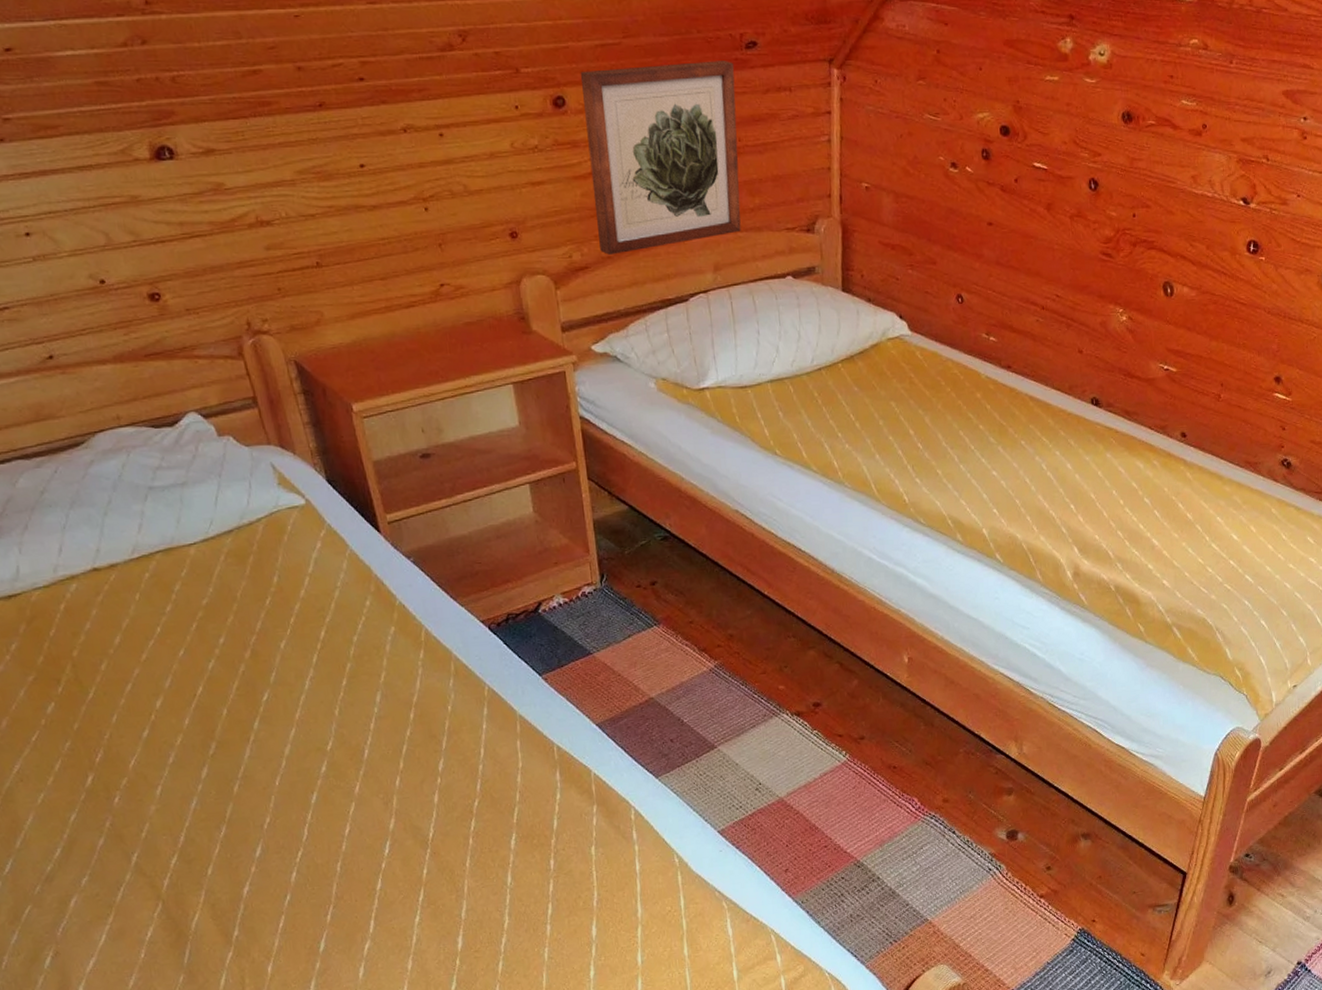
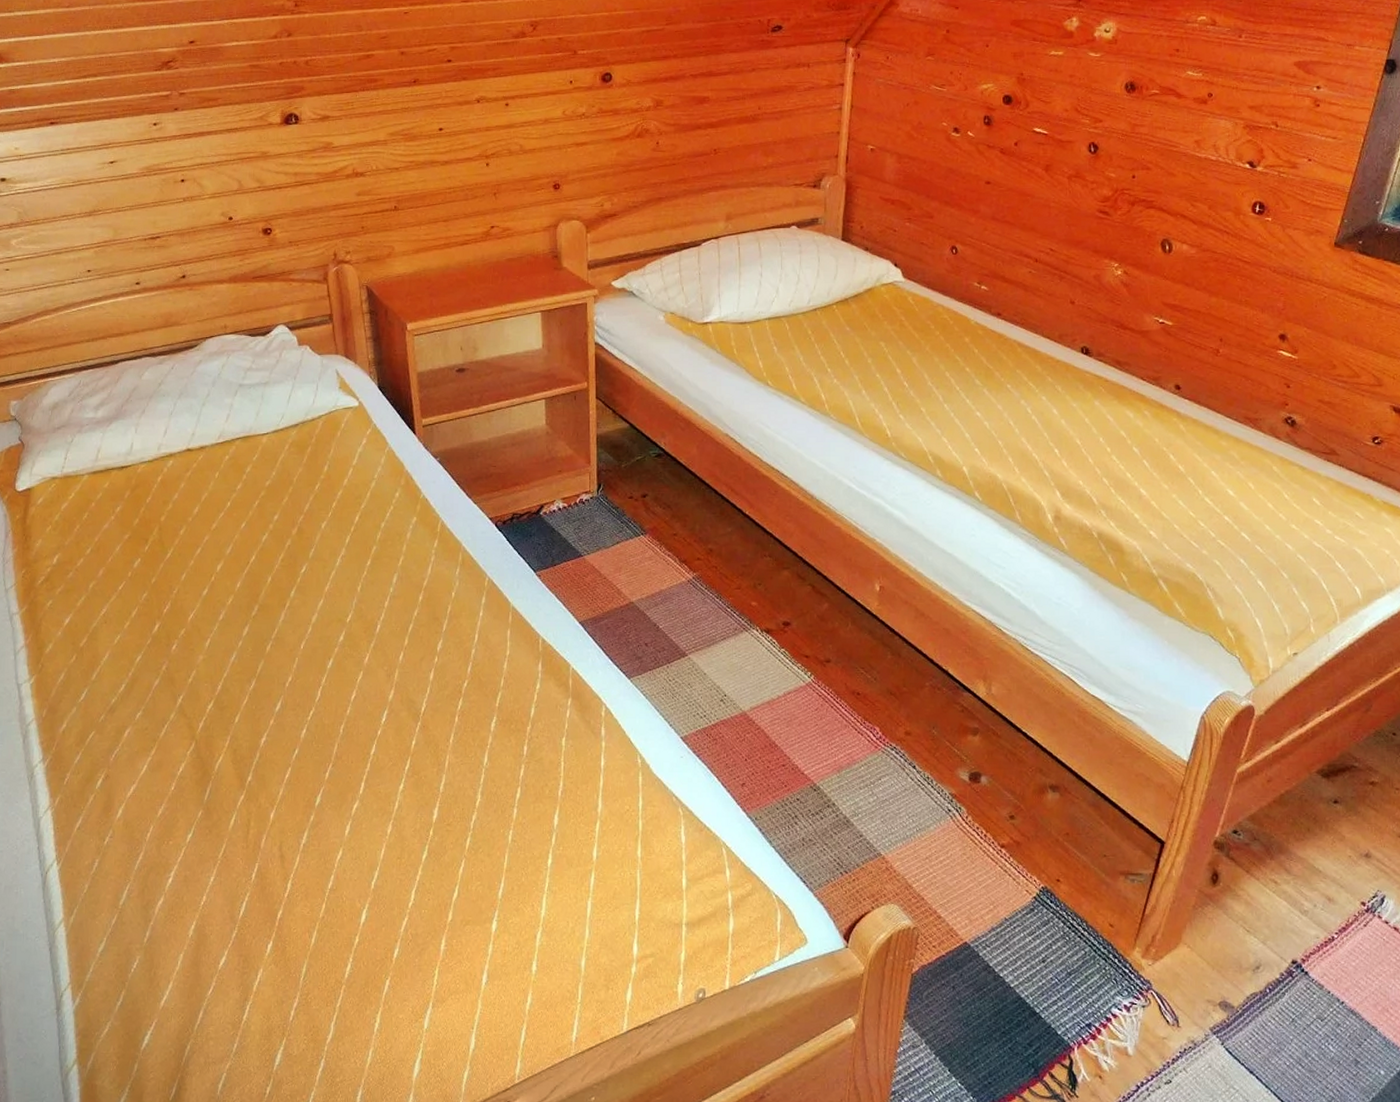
wall art: present [580,61,741,255] -> none [627,42,760,204]

